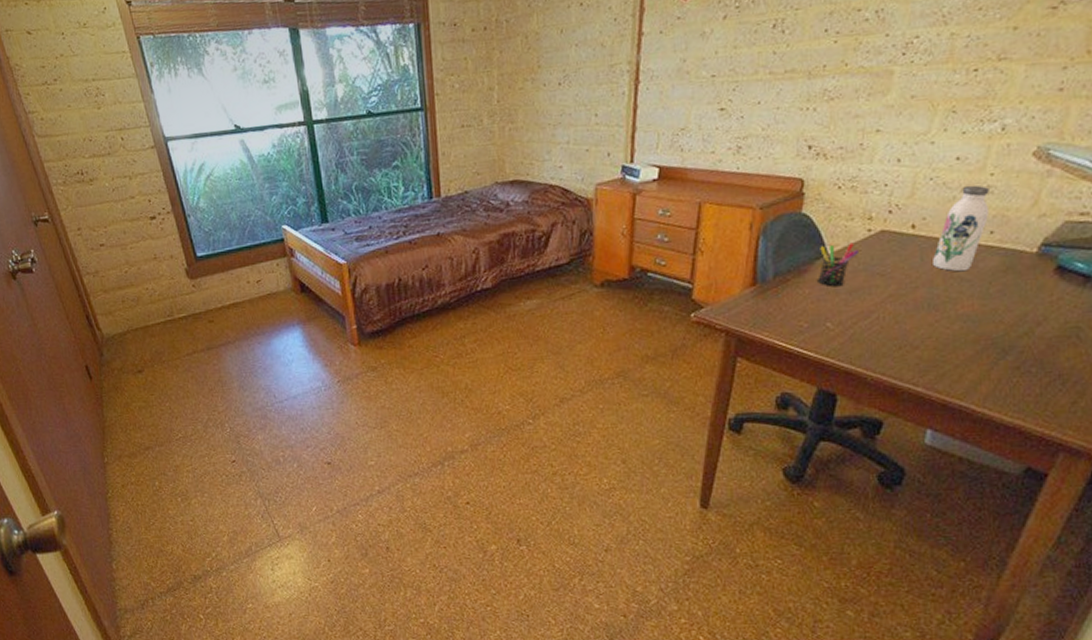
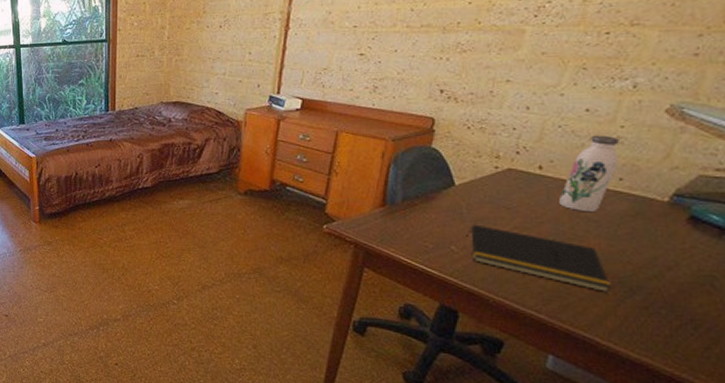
pen holder: present [818,242,858,287] -> none [444,177,485,215]
notepad: none [841,296,984,356] -> present [466,224,611,292]

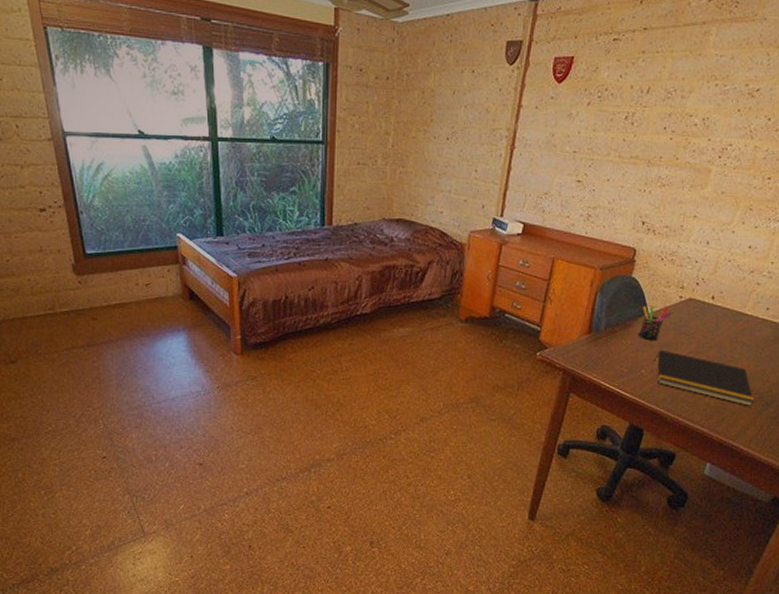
pen holder: none [444,177,485,215] -> present [638,305,671,341]
water bottle: present [559,135,619,213] -> none [724,269,770,338]

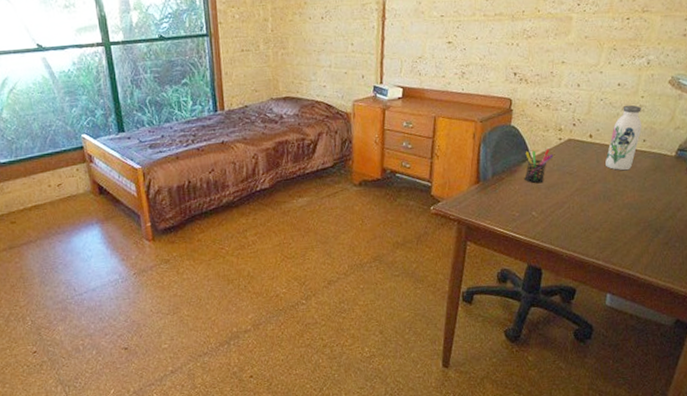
notepad: present [654,349,754,406] -> none [542,190,644,235]
water bottle: none [724,269,770,338] -> present [605,105,642,171]

